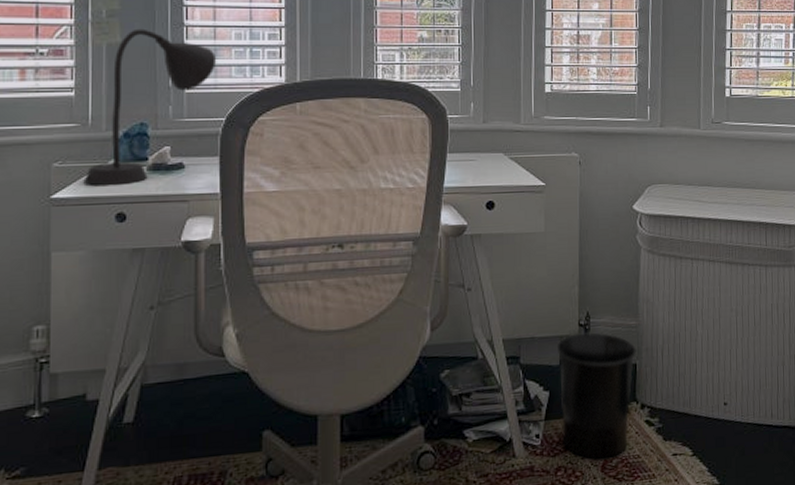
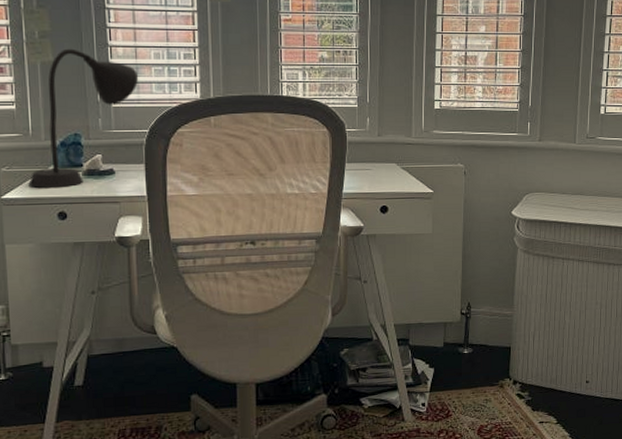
waste bin: present [556,332,638,460] -> none [441,320,512,425]

